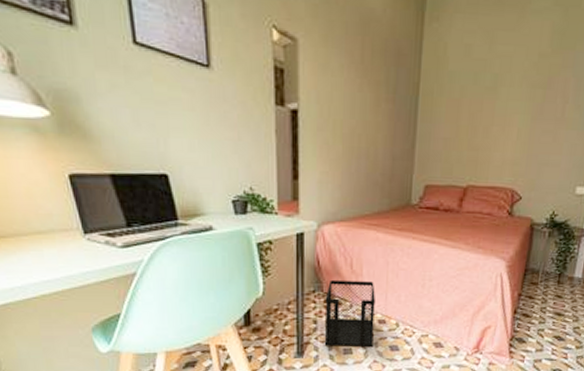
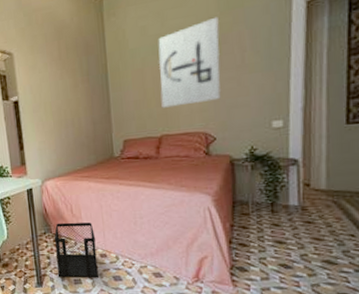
wall art: none [473,54,549,155] -> present [158,16,221,108]

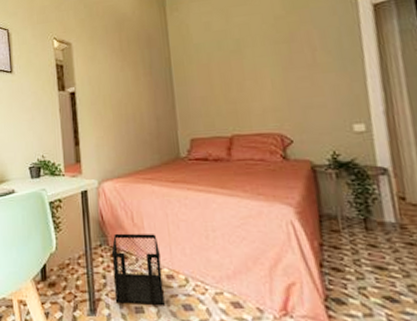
wall art: present [158,16,221,108] -> none [223,15,294,106]

